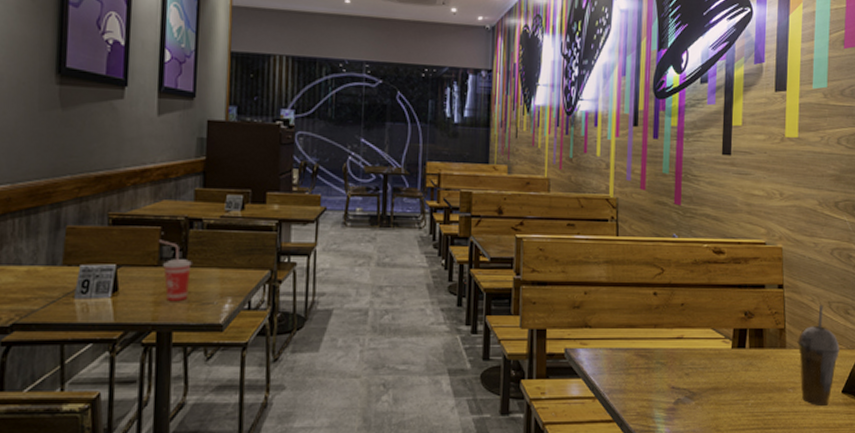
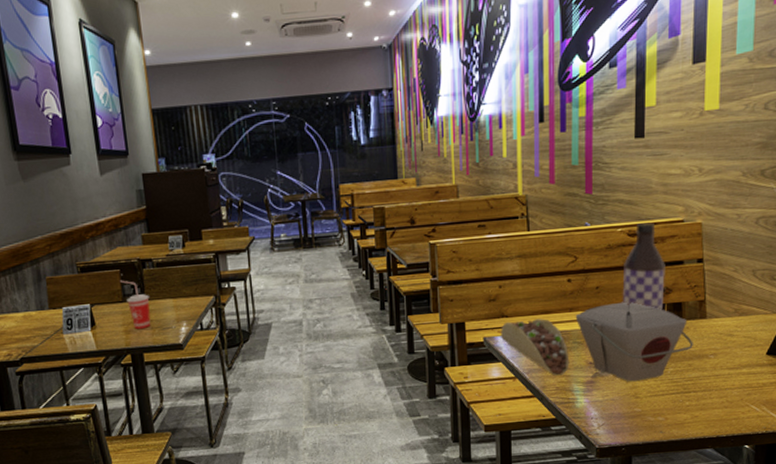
taco: none [583,333,652,399] -> present [501,318,570,376]
takeout container: none [659,322,774,412] -> present [575,301,693,382]
bottle: none [706,241,748,335] -> present [622,222,666,310]
beverage cup: present [797,304,840,406] -> none [718,273,765,368]

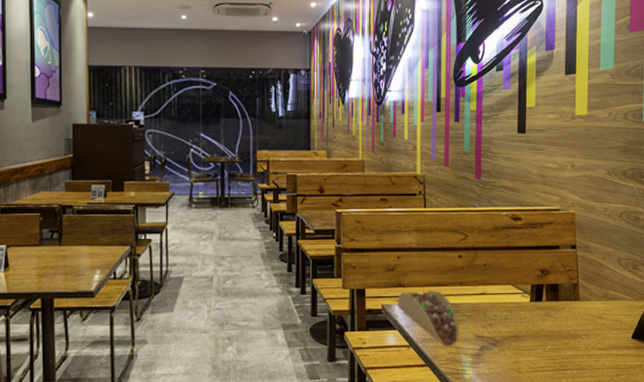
beverage cup: present [119,280,151,330] -> none [38,224,66,275]
takeout container: present [575,301,693,382] -> none [465,280,568,357]
bottle: present [622,222,666,310] -> none [506,209,544,290]

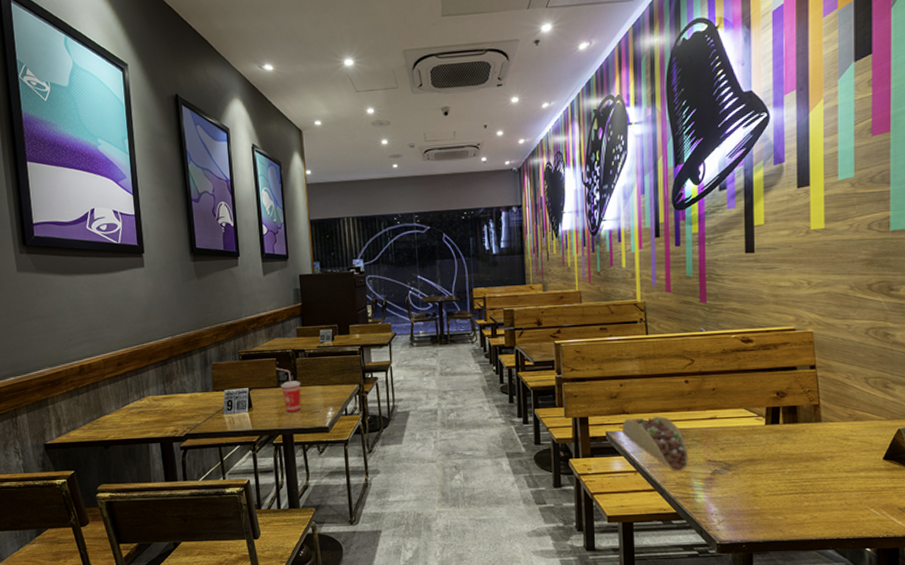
beverage cup: none [38,224,66,275] -> present [275,367,301,413]

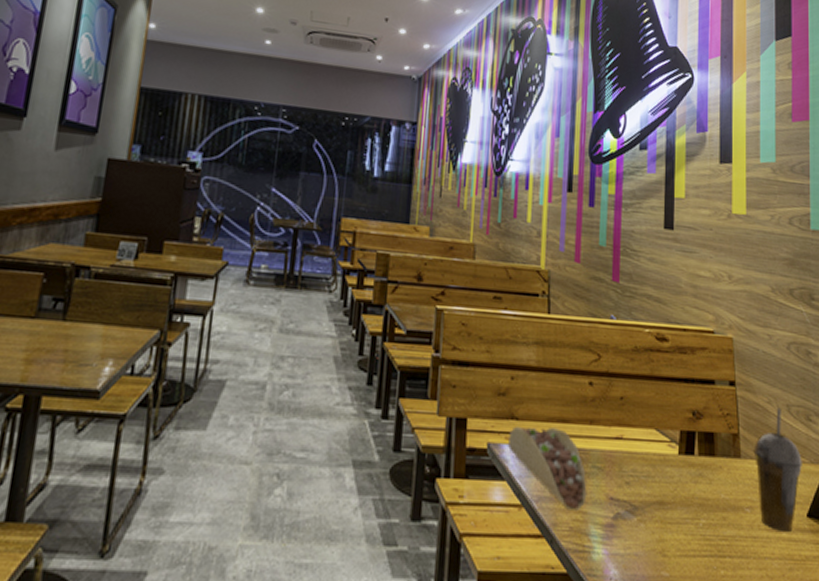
beverage cup: present [275,367,301,413] -> none [38,287,73,361]
beverage cup: none [833,380,879,472] -> present [753,407,802,532]

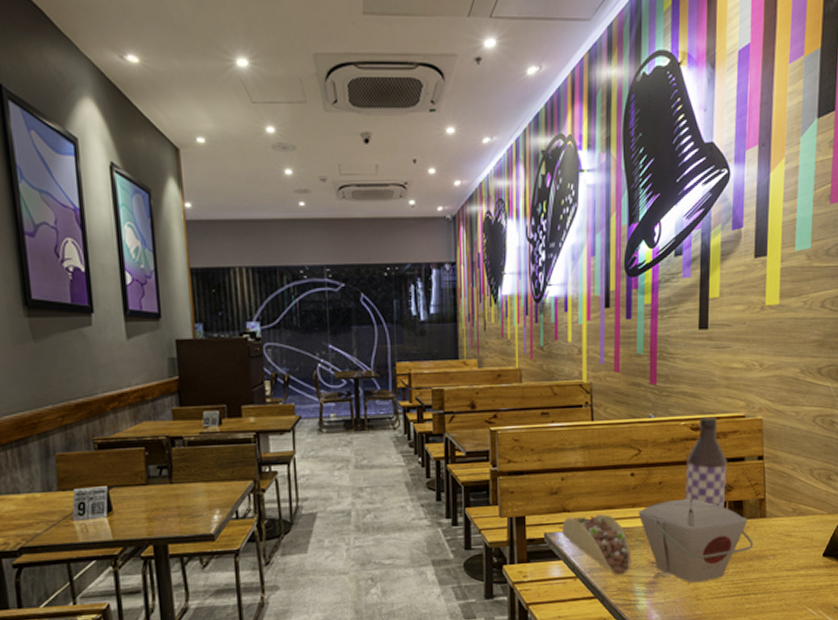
takeout container: none [596,421,727,533] -> present [638,498,753,583]
bottle: none [648,326,696,439] -> present [684,417,727,508]
beverage cup: present [753,407,802,532] -> none [777,472,821,570]

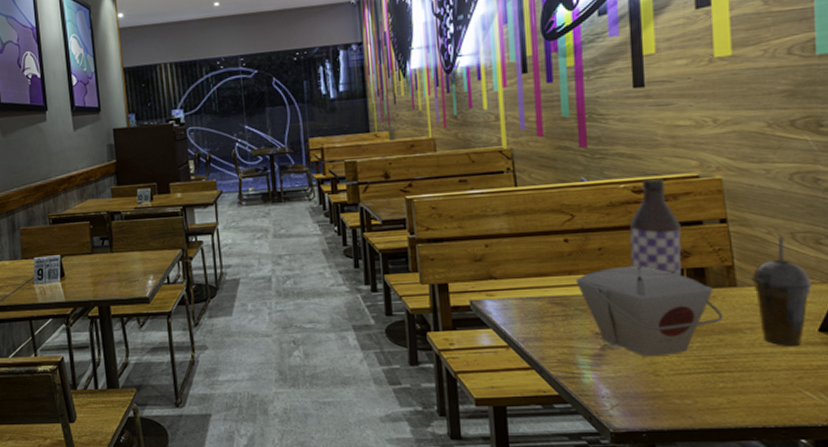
taco: present [562,514,632,576] -> none [489,282,572,346]
beverage cup: none [777,472,821,570] -> present [751,236,812,346]

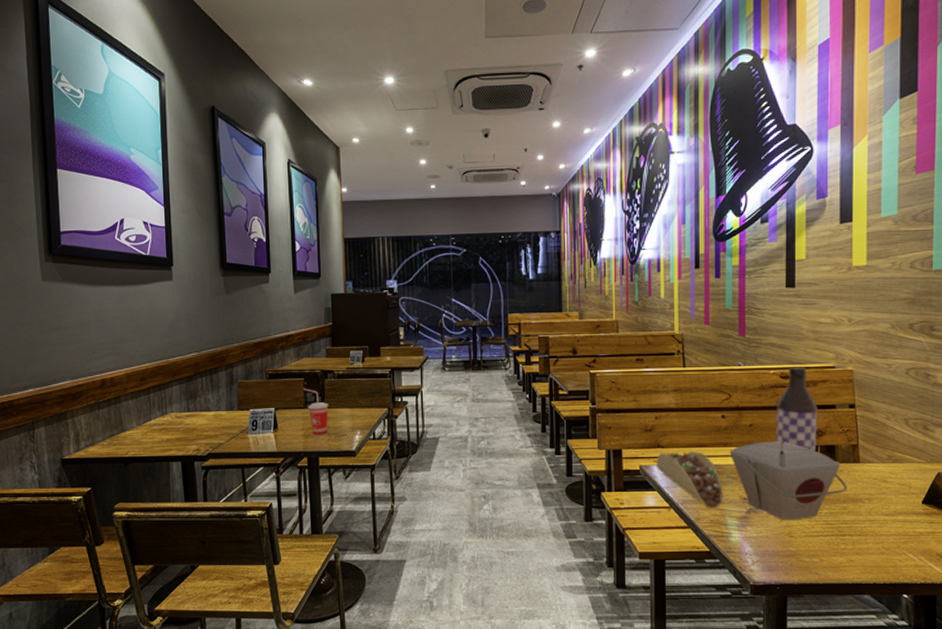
beverage cup: none [89,232,119,282] -> present [303,388,329,435]
taco: none [489,282,572,346] -> present [657,451,724,509]
beverage cup: present [751,236,812,346] -> none [872,421,919,515]

